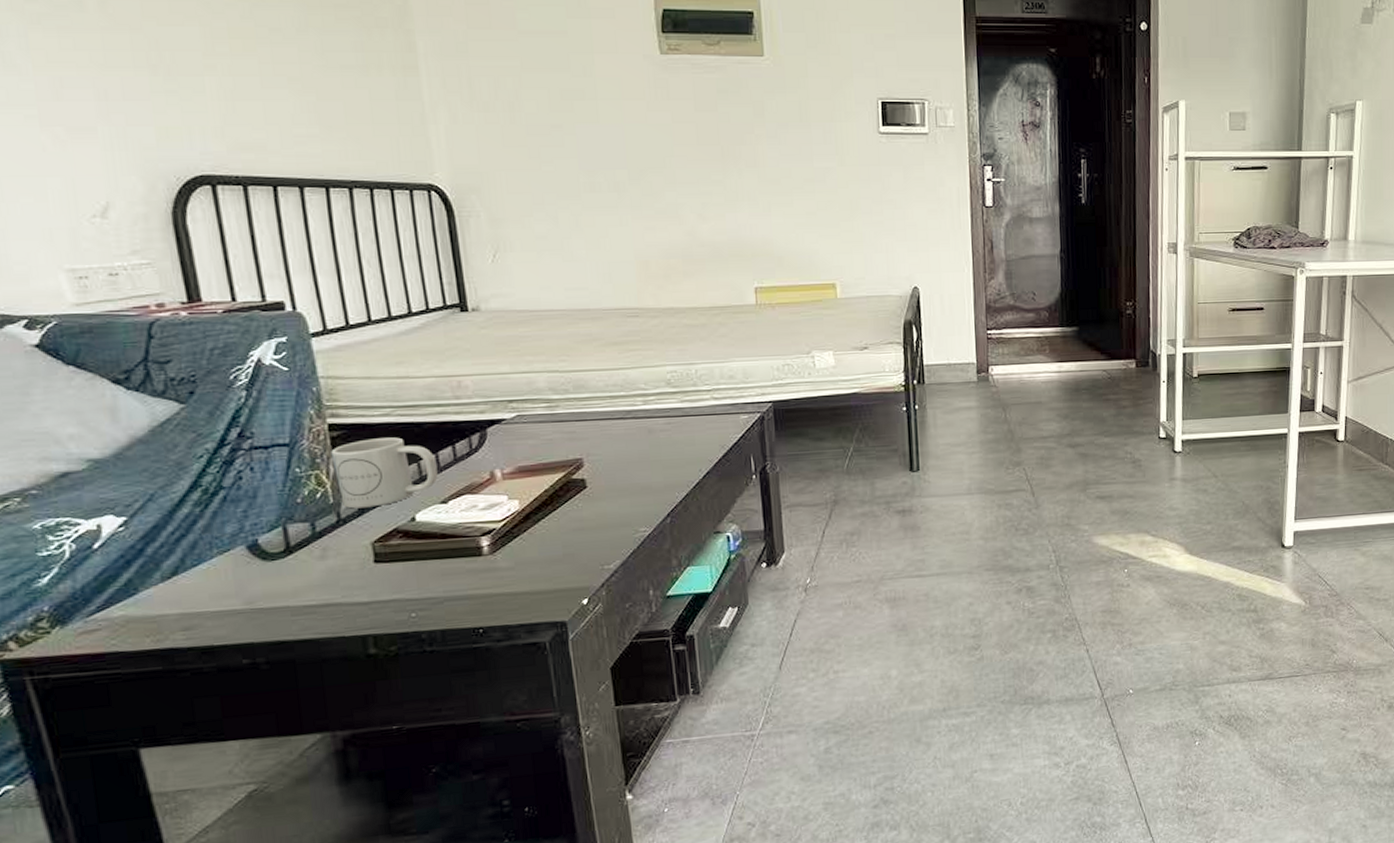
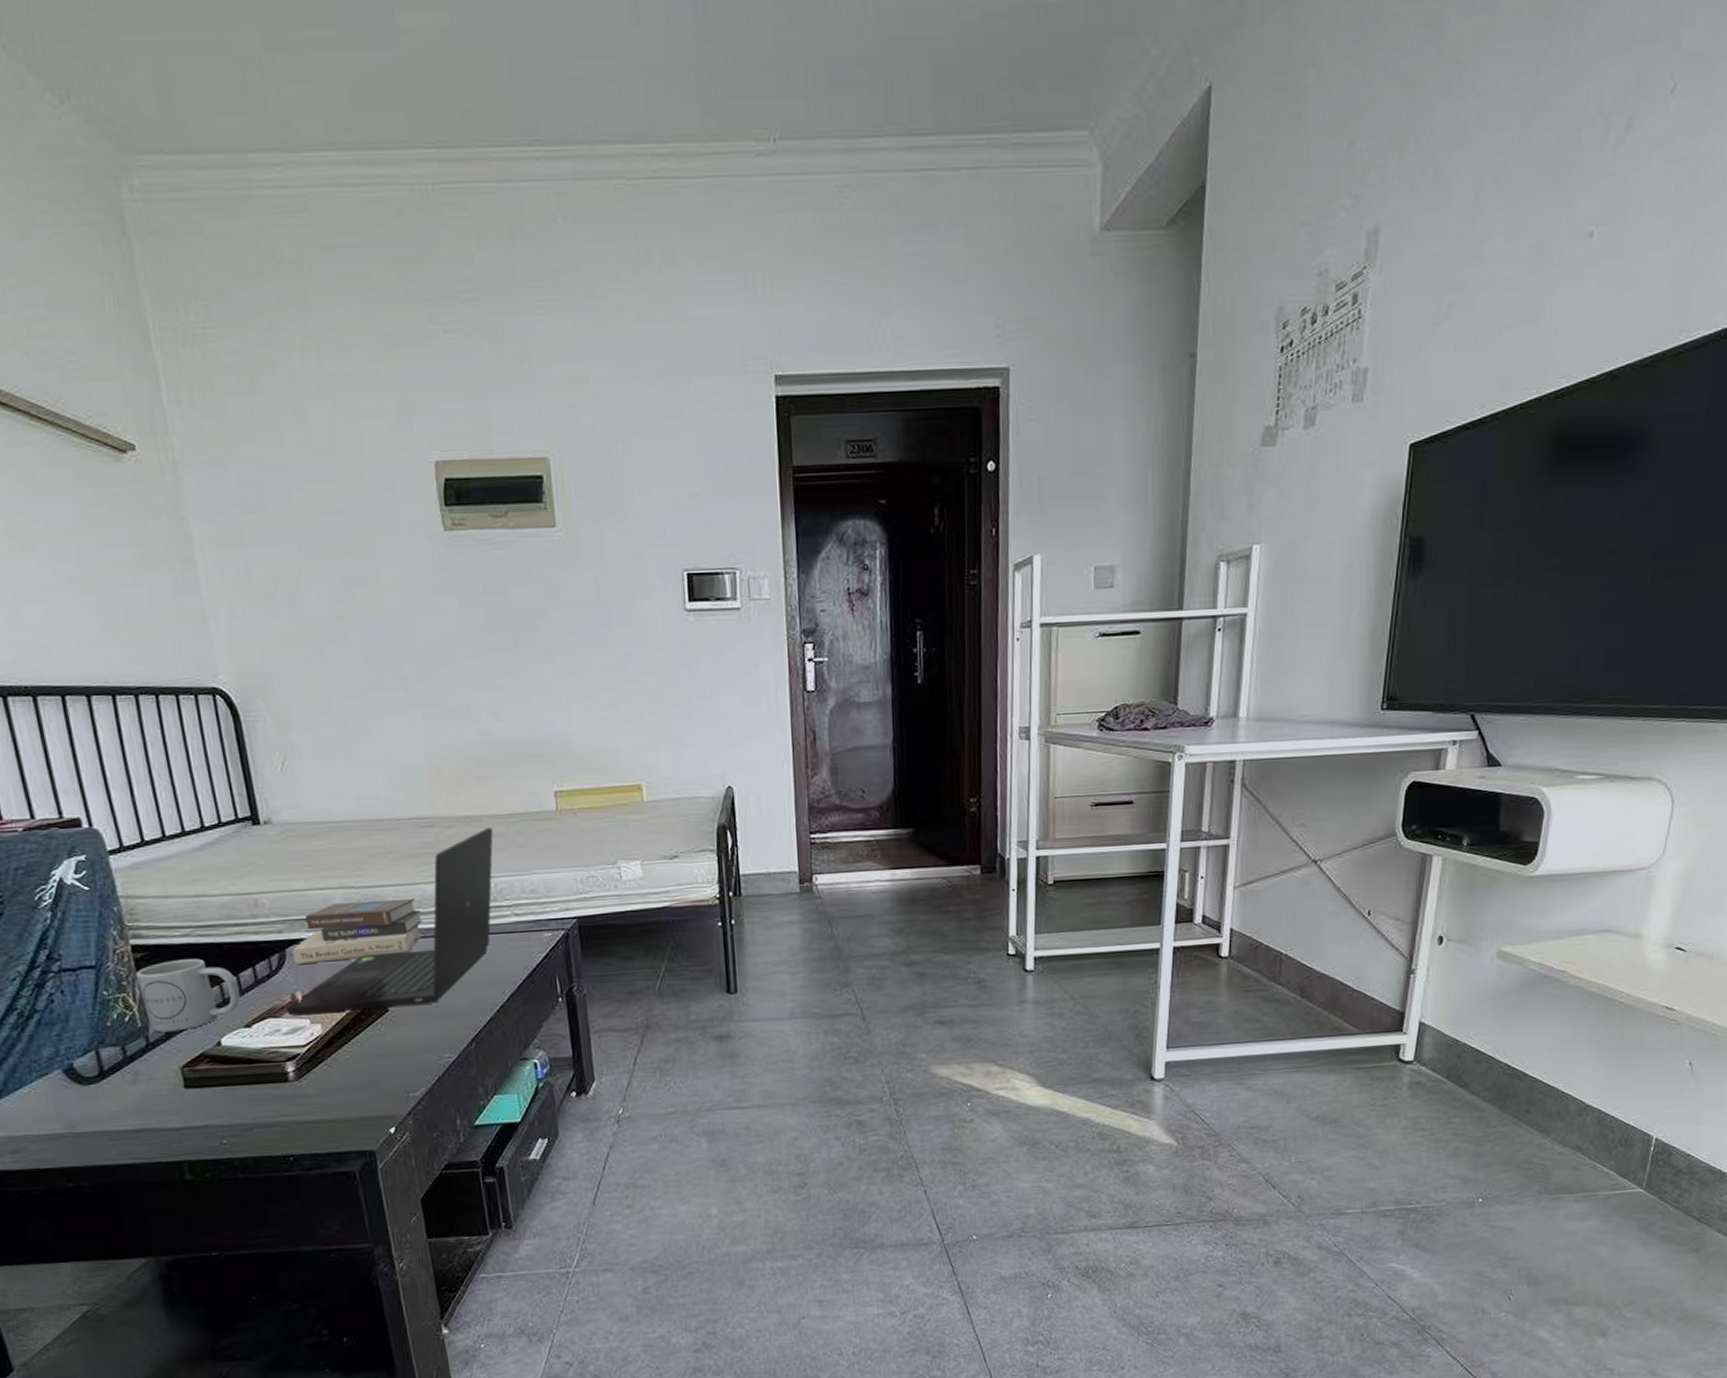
laptop: none [483,318,696,493] -> present [285,827,494,1016]
books: none [493,382,625,444] -> present [292,898,423,966]

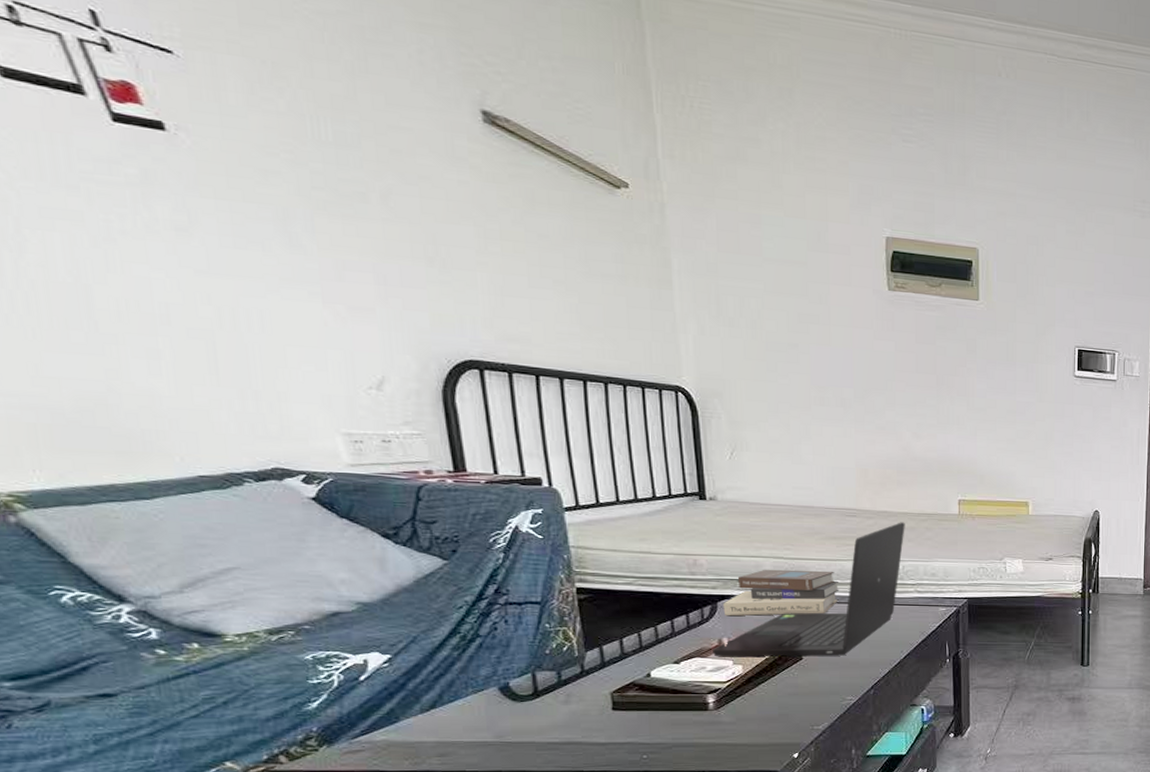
mug: present [135,958,241,1033] -> none [578,603,672,663]

